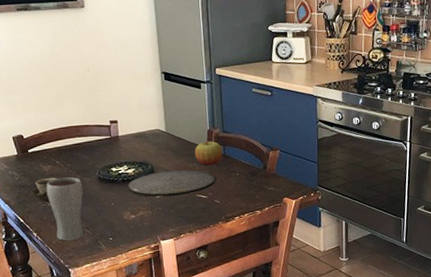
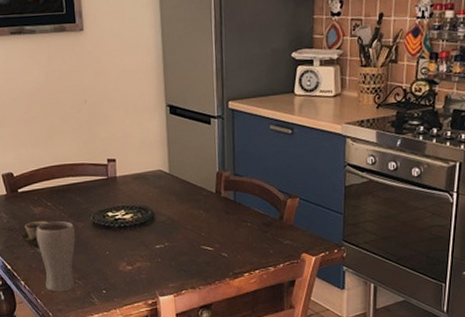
plate: present [128,170,216,197] -> none [125,217,224,247]
apple: present [194,141,223,166] -> none [200,185,233,213]

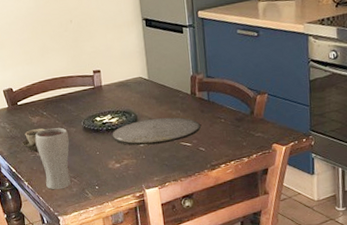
plate: none [125,217,224,247] -> present [112,117,201,146]

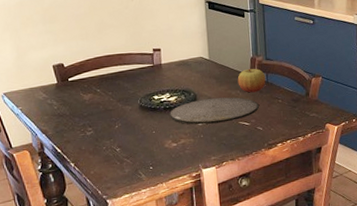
cup: present [22,128,46,152] -> none [70,106,98,131]
drinking glass: present [35,127,71,190] -> none [85,105,124,171]
apple: none [177,87,207,113] -> present [237,68,266,93]

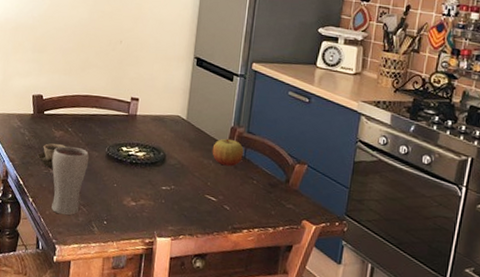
cup: none [70,106,98,131] -> present [37,143,66,168]
drinking glass: none [85,105,124,171] -> present [51,146,90,215]
plate: present [170,97,259,125] -> none [134,161,230,193]

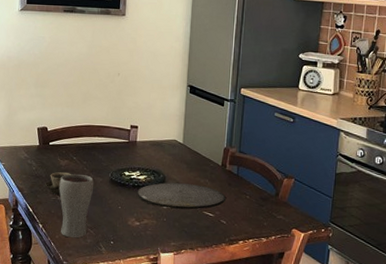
plate: none [134,161,230,193] -> present [137,182,226,210]
apple: present [212,138,244,167] -> none [207,158,236,184]

